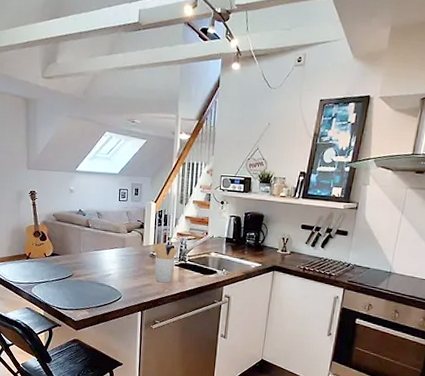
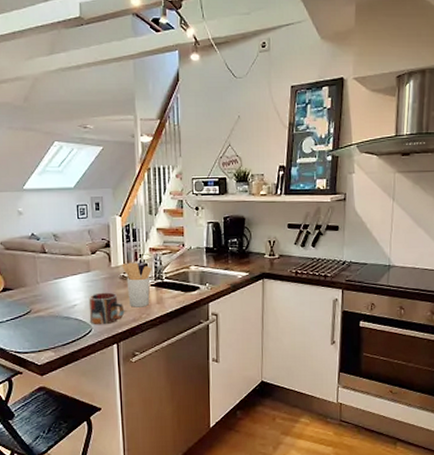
mug: none [121,266,151,294] -> present [88,292,125,325]

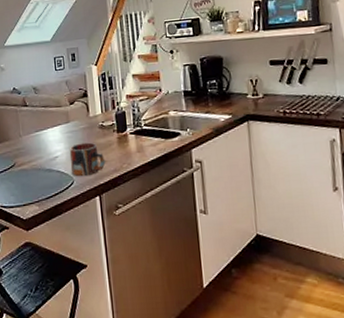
utensil holder: present [122,262,152,308] -> none [100,110,130,157]

